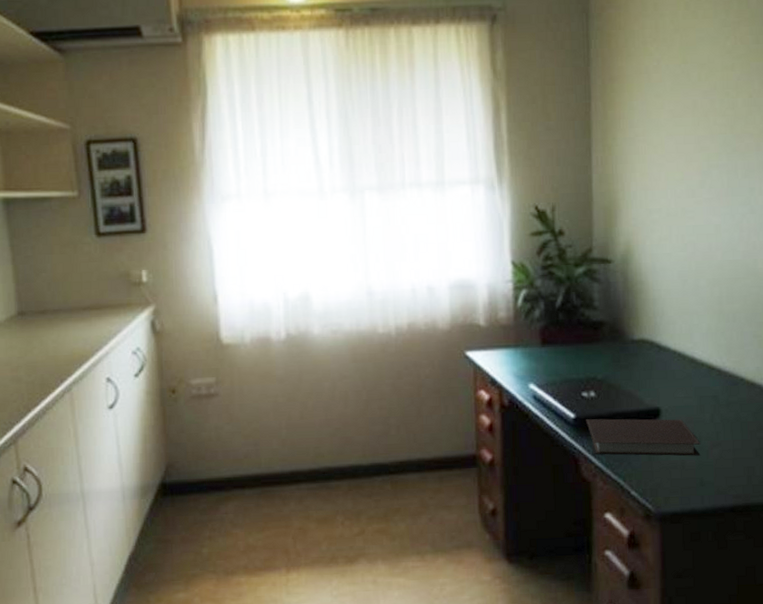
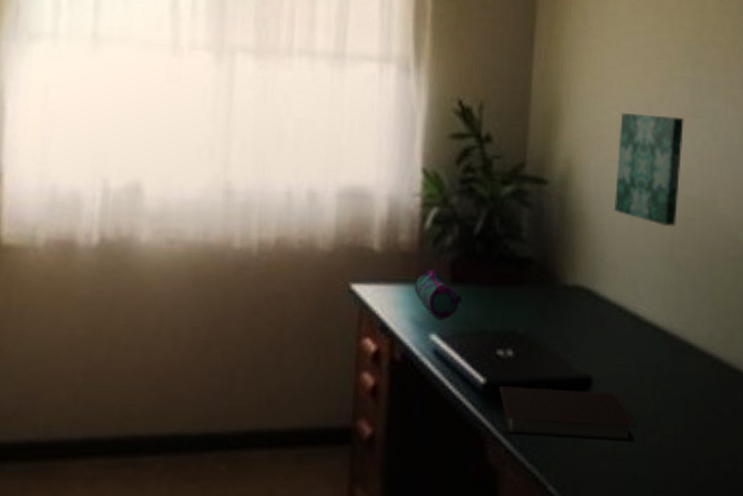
pencil case: none [513,336,551,373] -> present [414,270,462,319]
wall art: none [668,197,724,287] -> present [613,113,684,228]

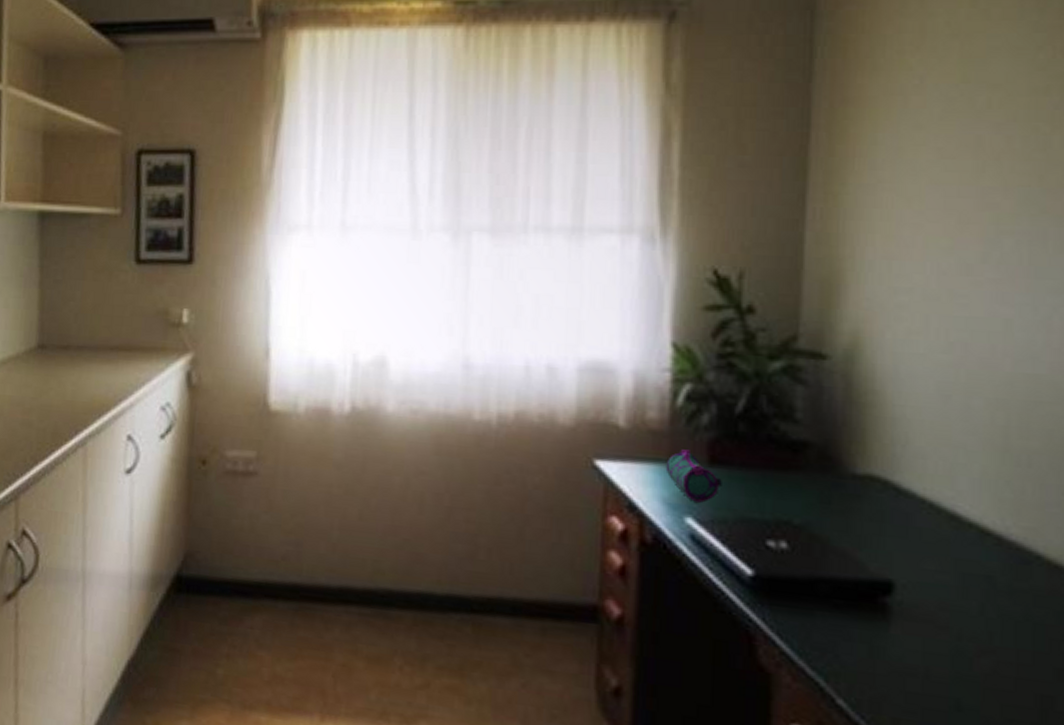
notebook: present [497,386,637,442] -> none [768,580,959,664]
wall art: present [613,113,684,228] -> none [918,276,1021,412]

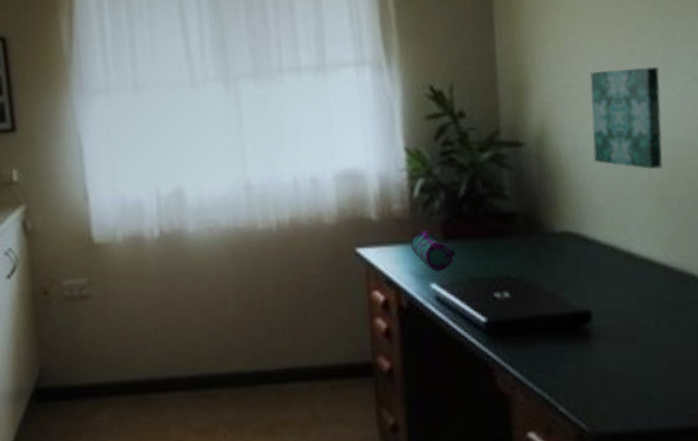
wall art: none [918,276,1021,412] -> present [589,66,663,170]

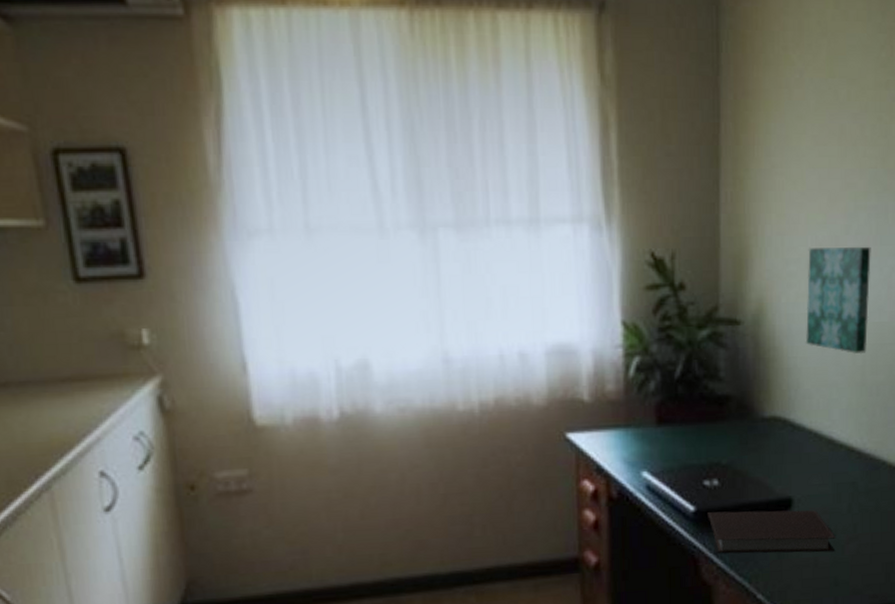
pencil case: present [411,231,455,271] -> none [624,414,668,458]
notebook: none [499,323,645,368] -> present [706,510,836,554]

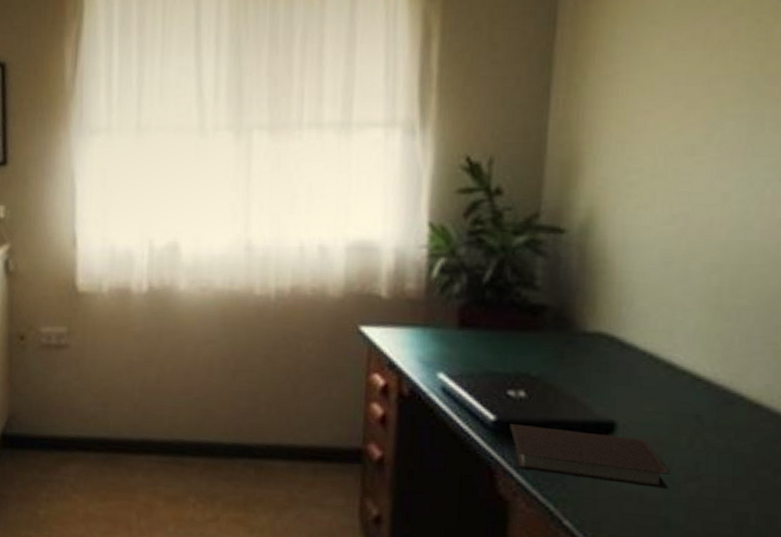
wall art: present [805,246,871,355] -> none [644,157,739,275]

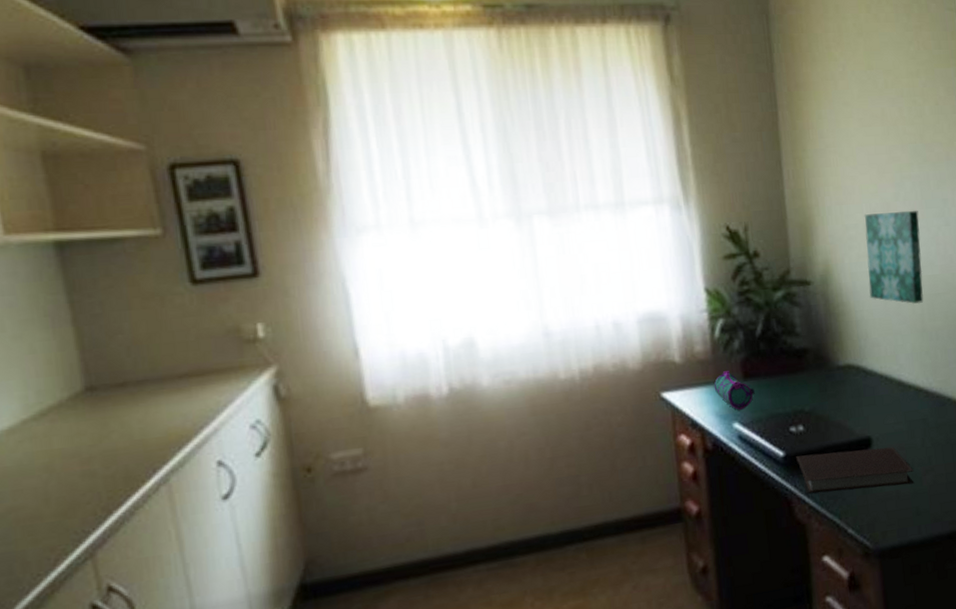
pencil case: none [421,315,470,360] -> present [713,371,755,410]
wall art: none [644,157,739,275] -> present [864,210,924,305]

